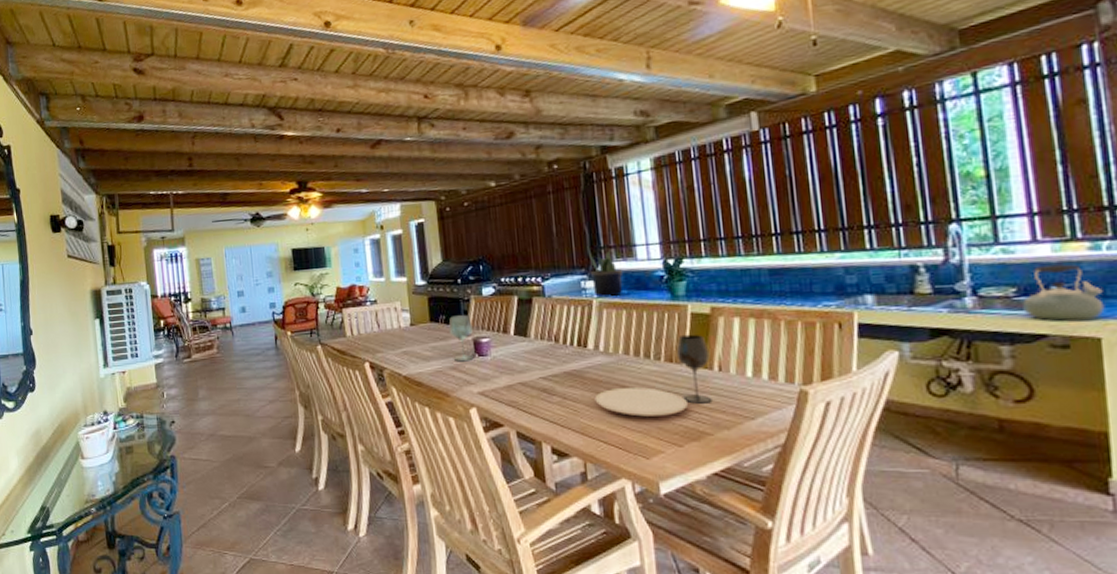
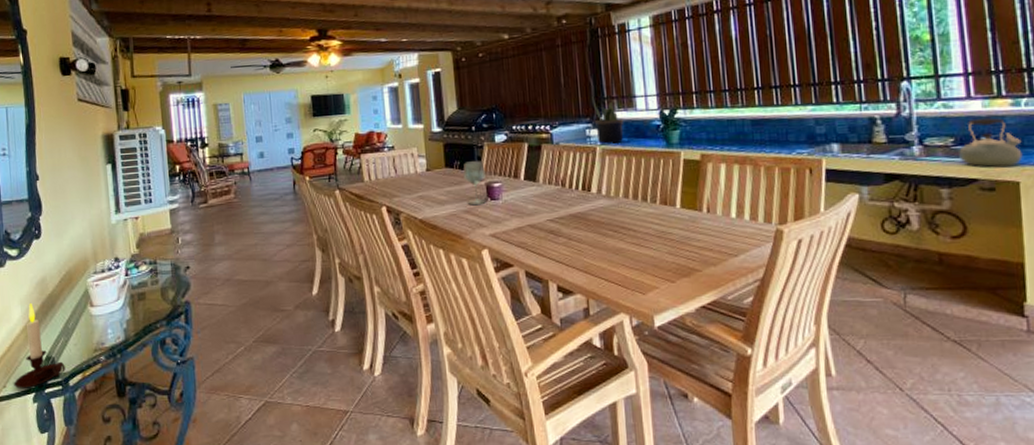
candle: none [12,453,59,537] -> present [13,302,66,388]
plate: present [594,387,687,417] -> none [597,228,680,255]
wine glass: present [676,334,713,404] -> none [670,179,701,243]

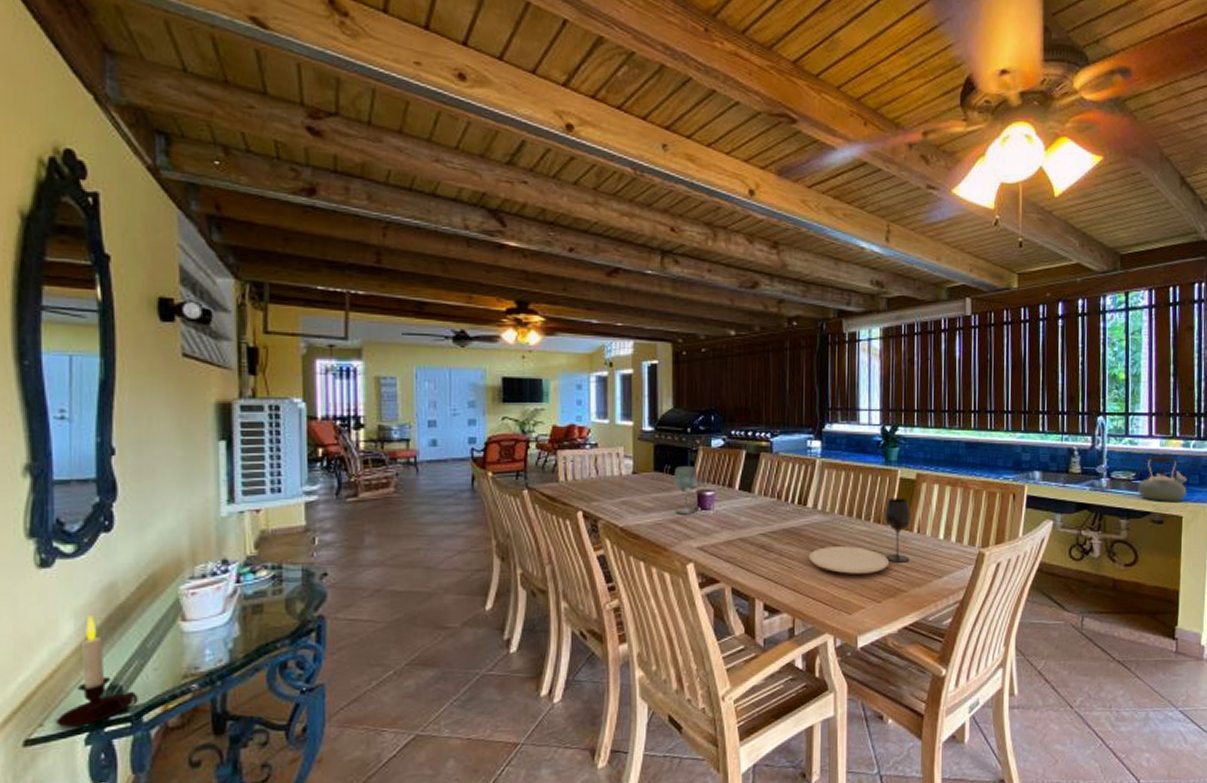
planter: present [592,102,623,144] -> none [816,412,845,457]
plate: none [597,228,680,255] -> present [808,546,889,574]
wine glass: none [670,179,701,243] -> present [884,497,912,563]

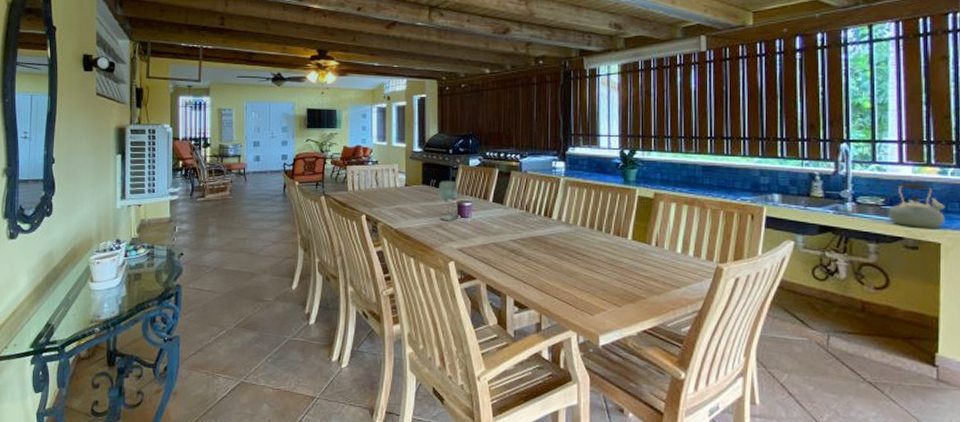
candle: present [56,614,138,727] -> none [15,273,63,351]
plate: present [808,546,889,574] -> none [554,254,628,280]
wine glass: present [884,497,912,563] -> none [623,213,650,272]

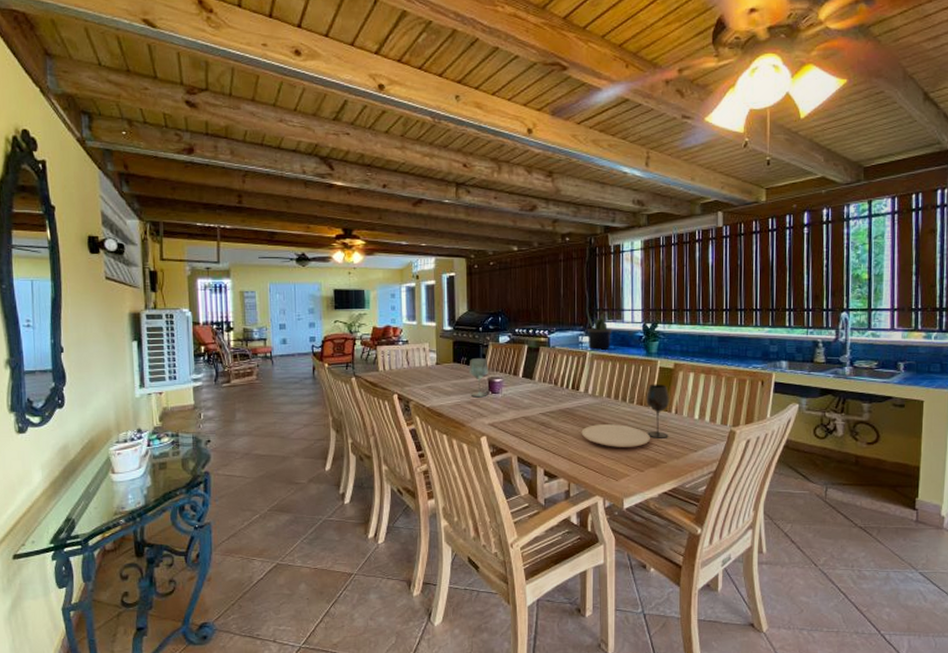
plate: none [554,254,628,280] -> present [581,424,650,447]
planter: none [560,137,586,176] -> present [586,313,611,350]
wine glass: none [623,213,650,272] -> present [645,384,670,438]
kettle: present [888,182,946,229] -> none [880,347,929,388]

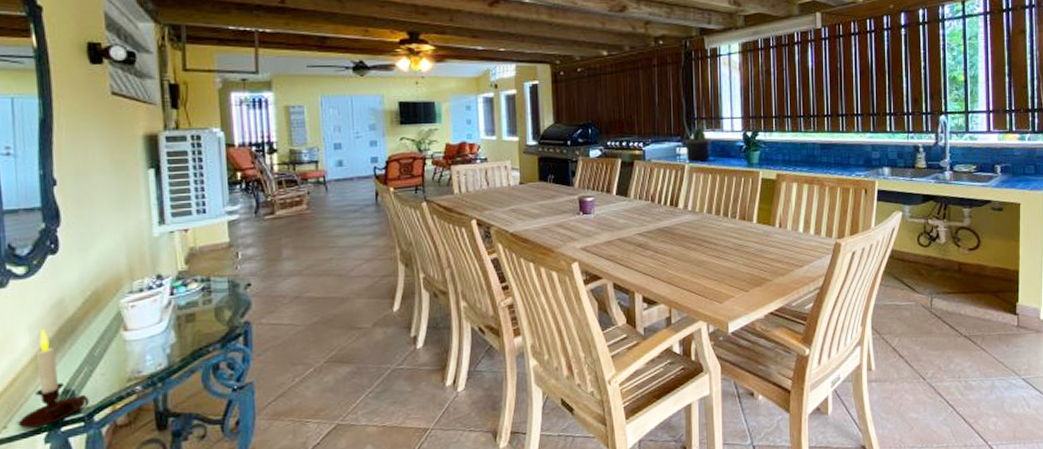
candle: none [33,467,85,547] -> present [18,328,89,428]
wine glass: present [469,358,490,398] -> none [556,175,580,220]
plate: present [581,424,650,447] -> none [681,242,754,267]
wine glass: present [645,384,670,438] -> none [748,196,774,255]

